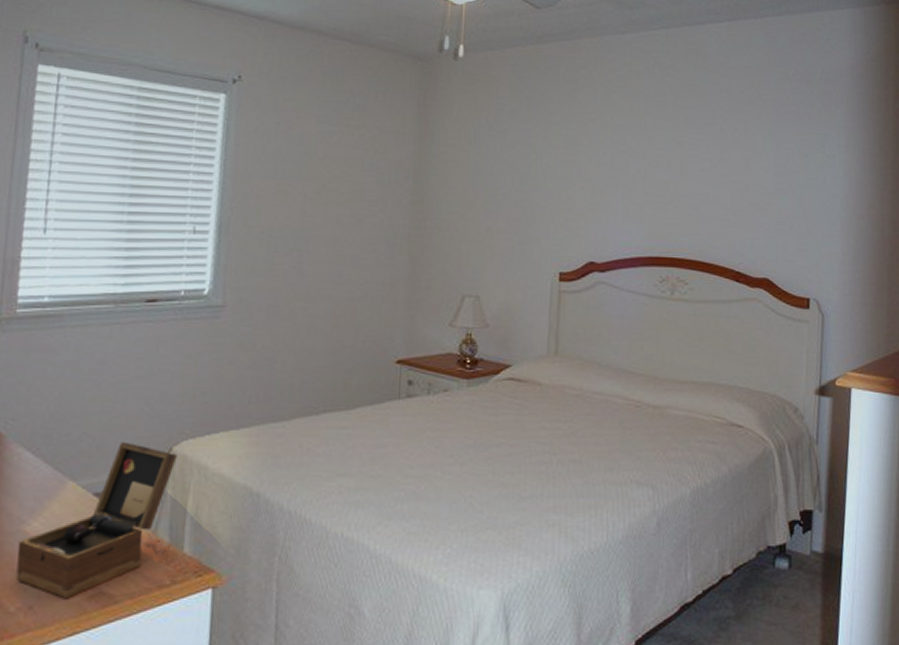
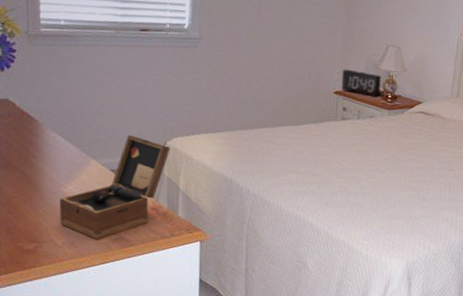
alarm clock: none [405,330,459,364] -> present [341,69,382,98]

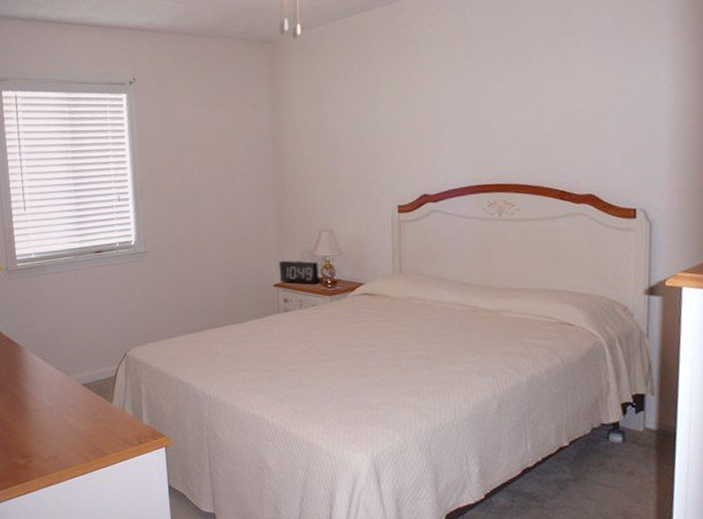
wooden box: present [59,135,170,240] -> none [42,349,130,452]

